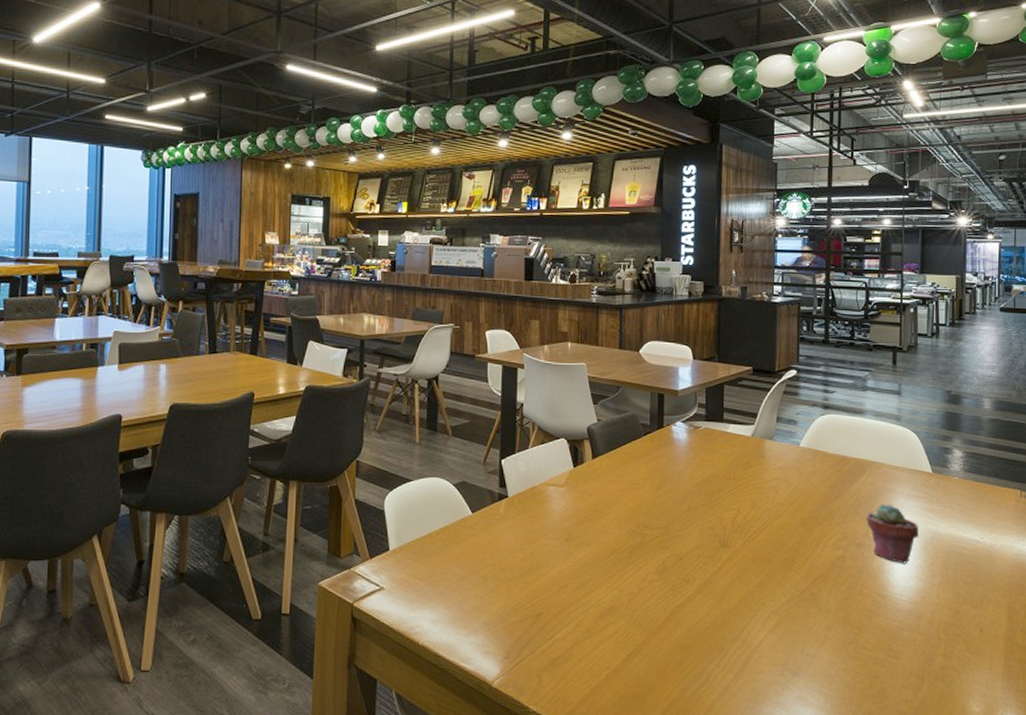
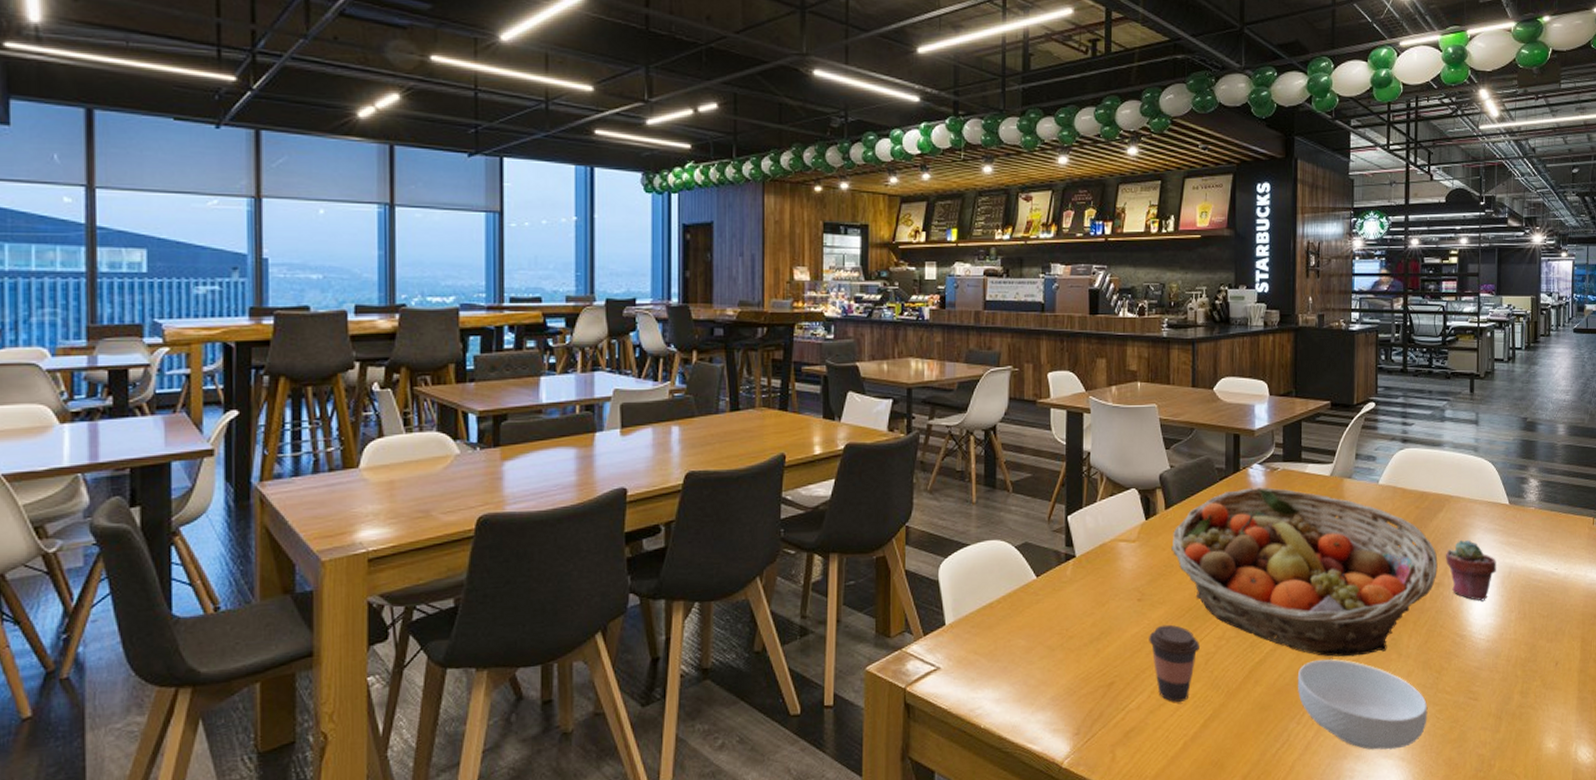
coffee cup: none [575,564,623,636] -> present [1149,624,1200,702]
fruit basket: none [597,444,859,607] -> present [1171,487,1438,657]
cereal bowl: none [717,608,848,699] -> present [1297,659,1428,750]

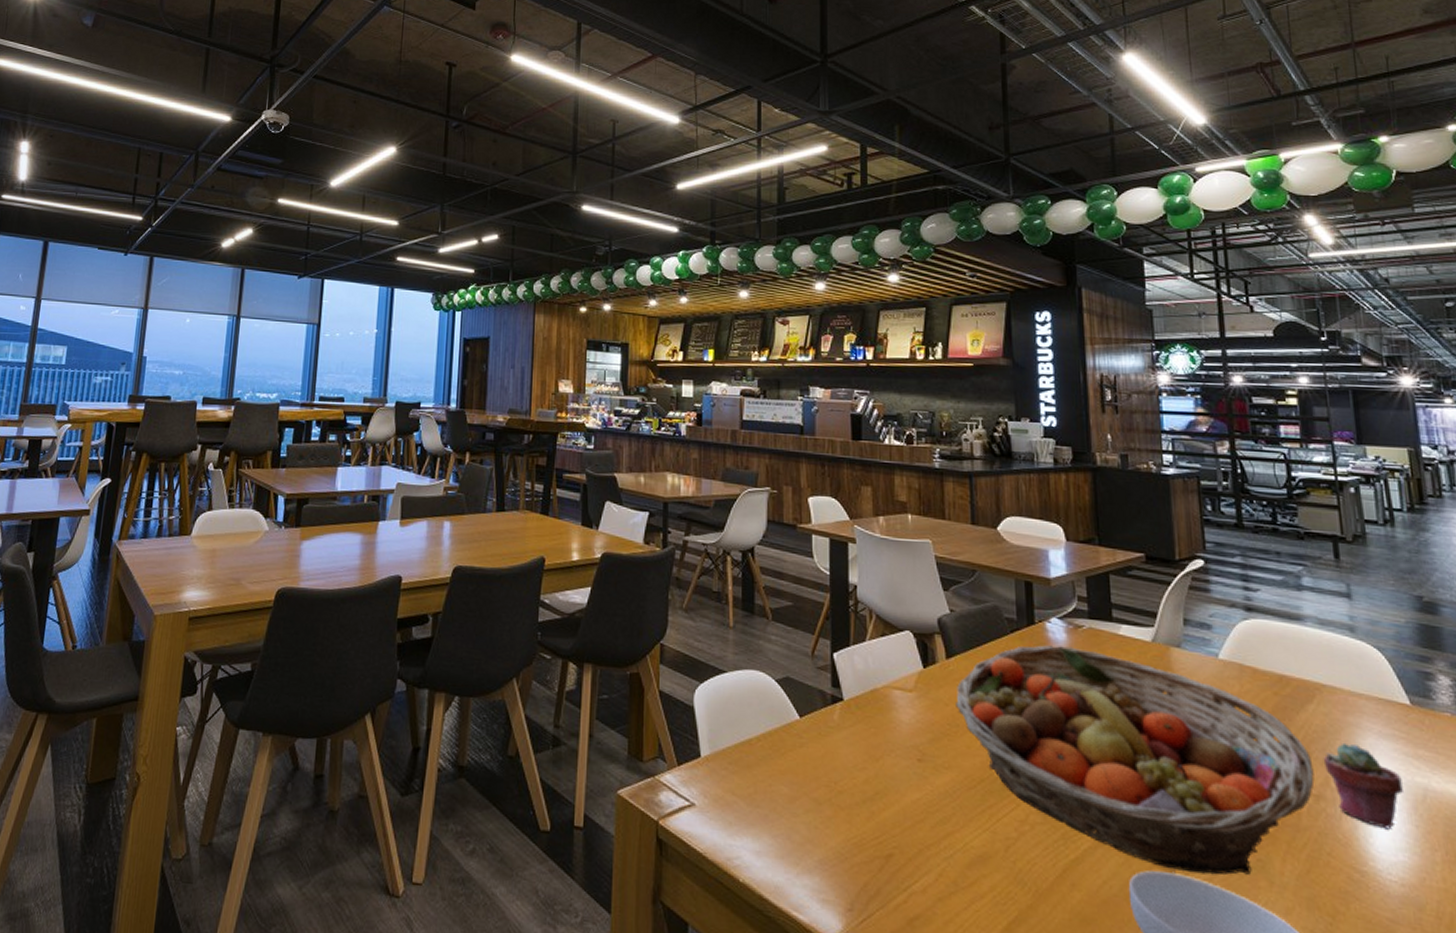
coffee cup: present [1149,624,1200,702] -> none [933,794,997,894]

